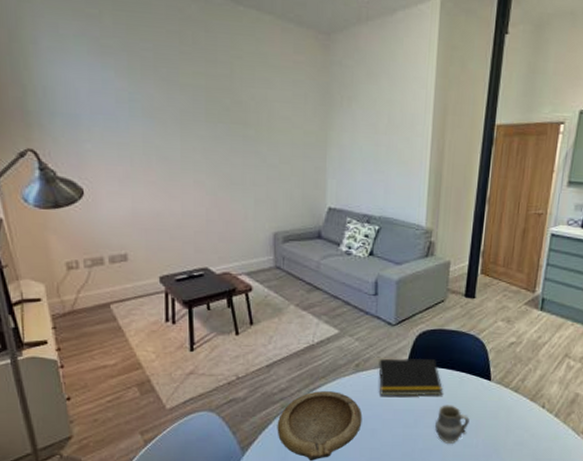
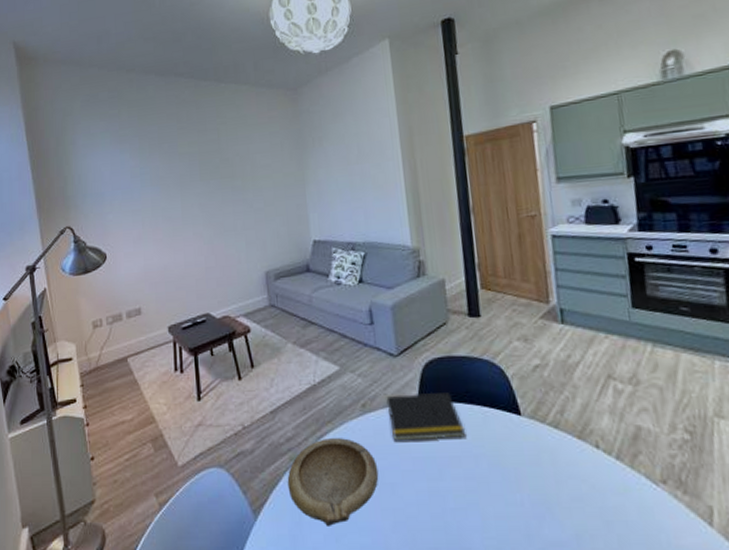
cup: present [435,405,469,444] -> none [464,449,506,501]

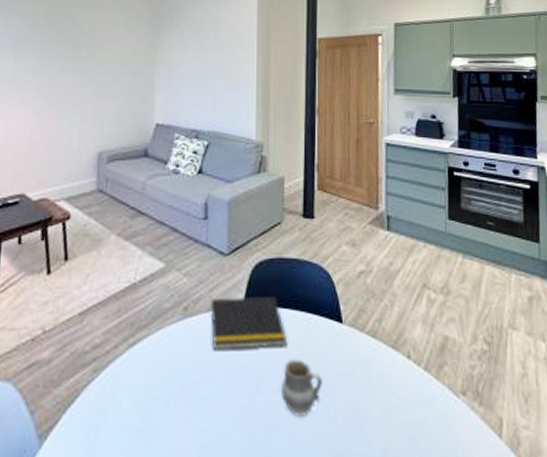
bowl: present [287,438,379,526] -> none [85,346,192,452]
cup: none [464,449,506,501] -> present [282,359,322,417]

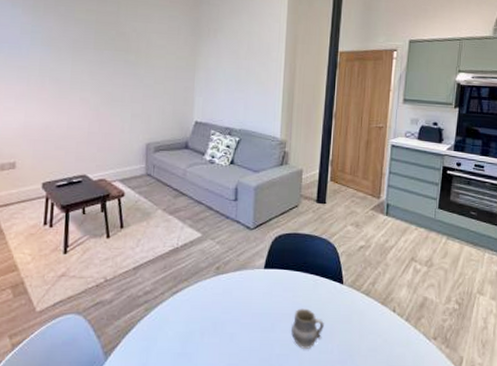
notepad: present [210,295,288,350] -> none [237,261,299,299]

